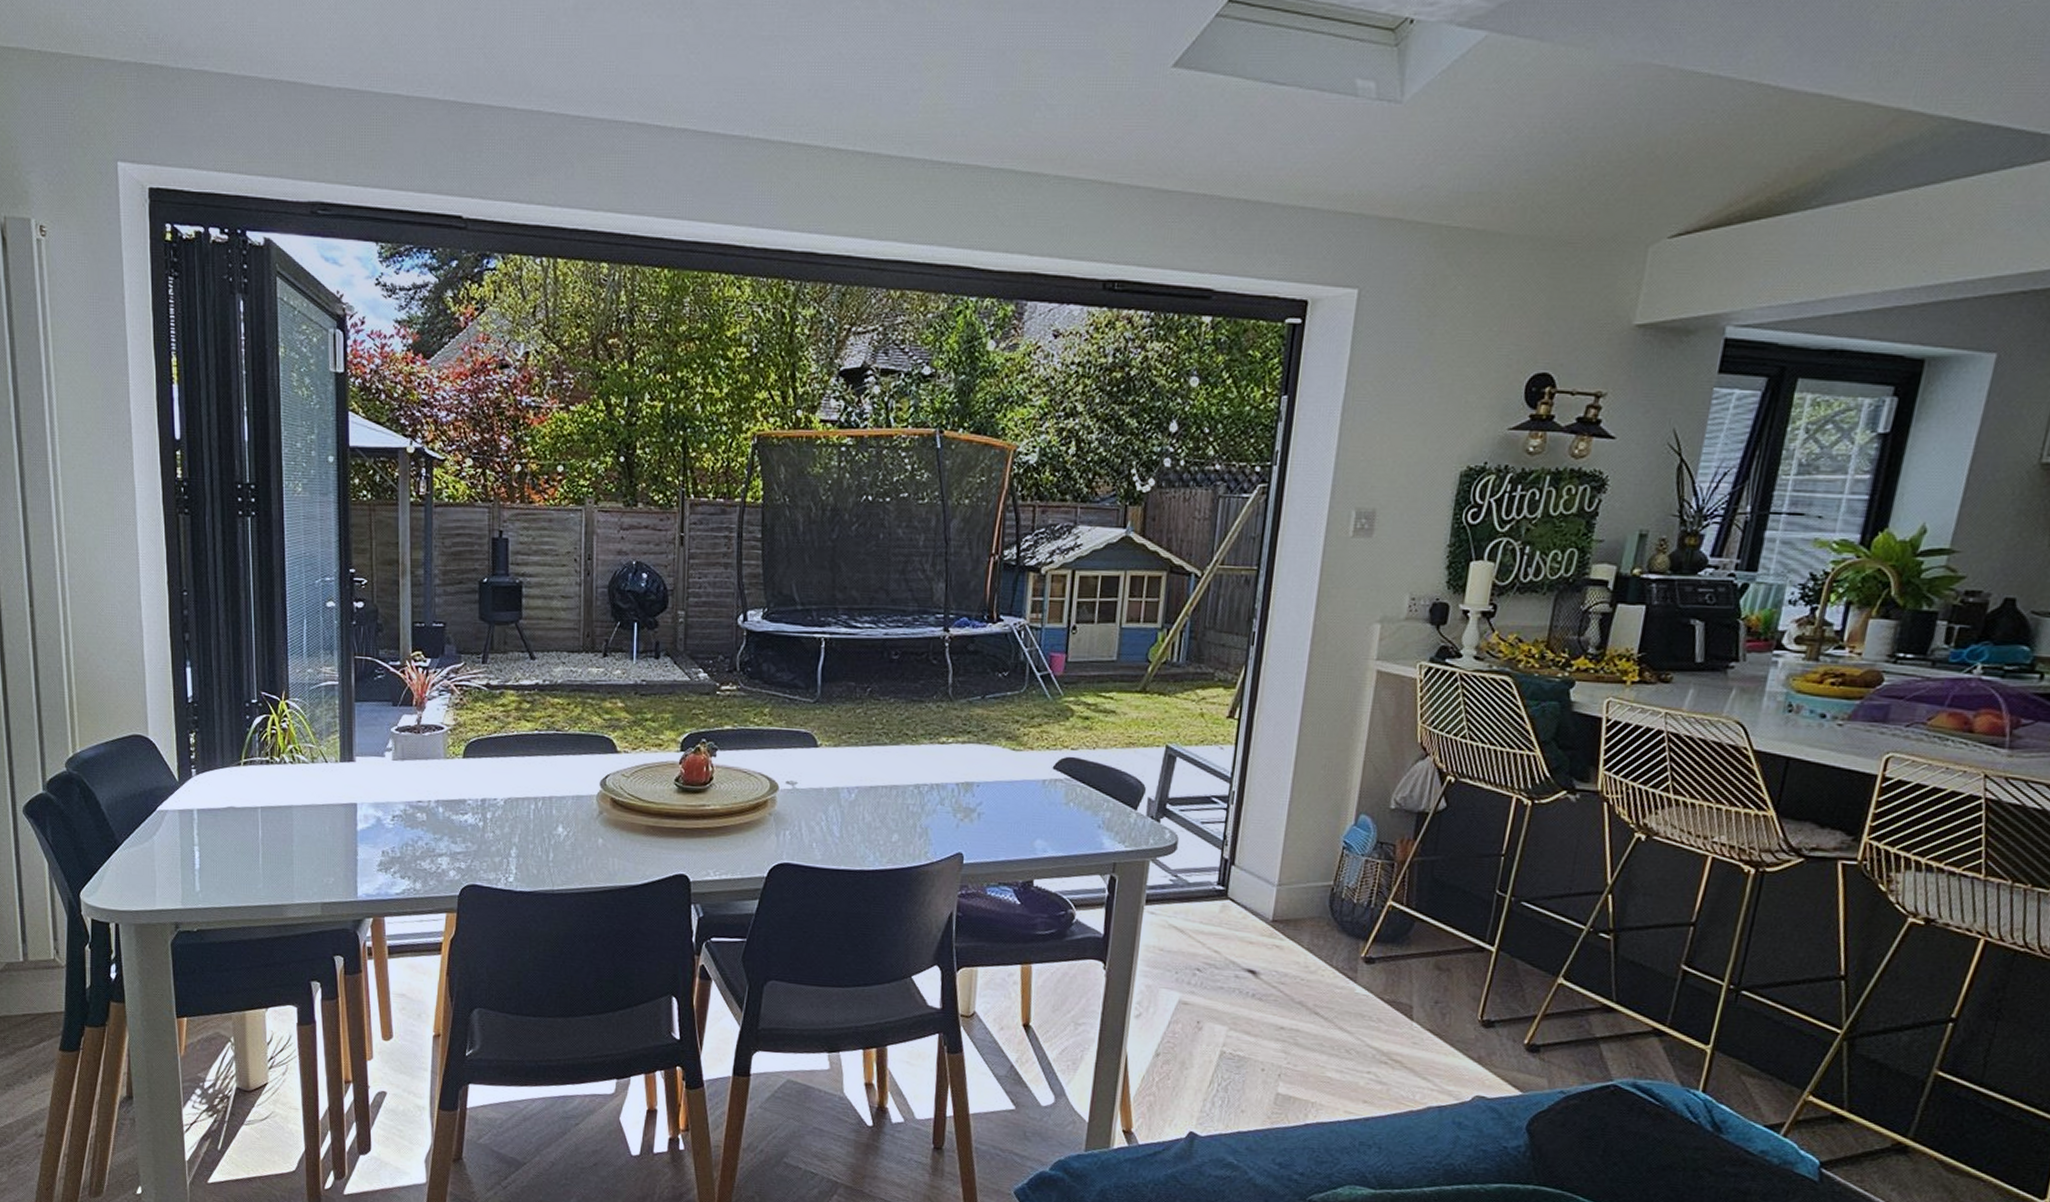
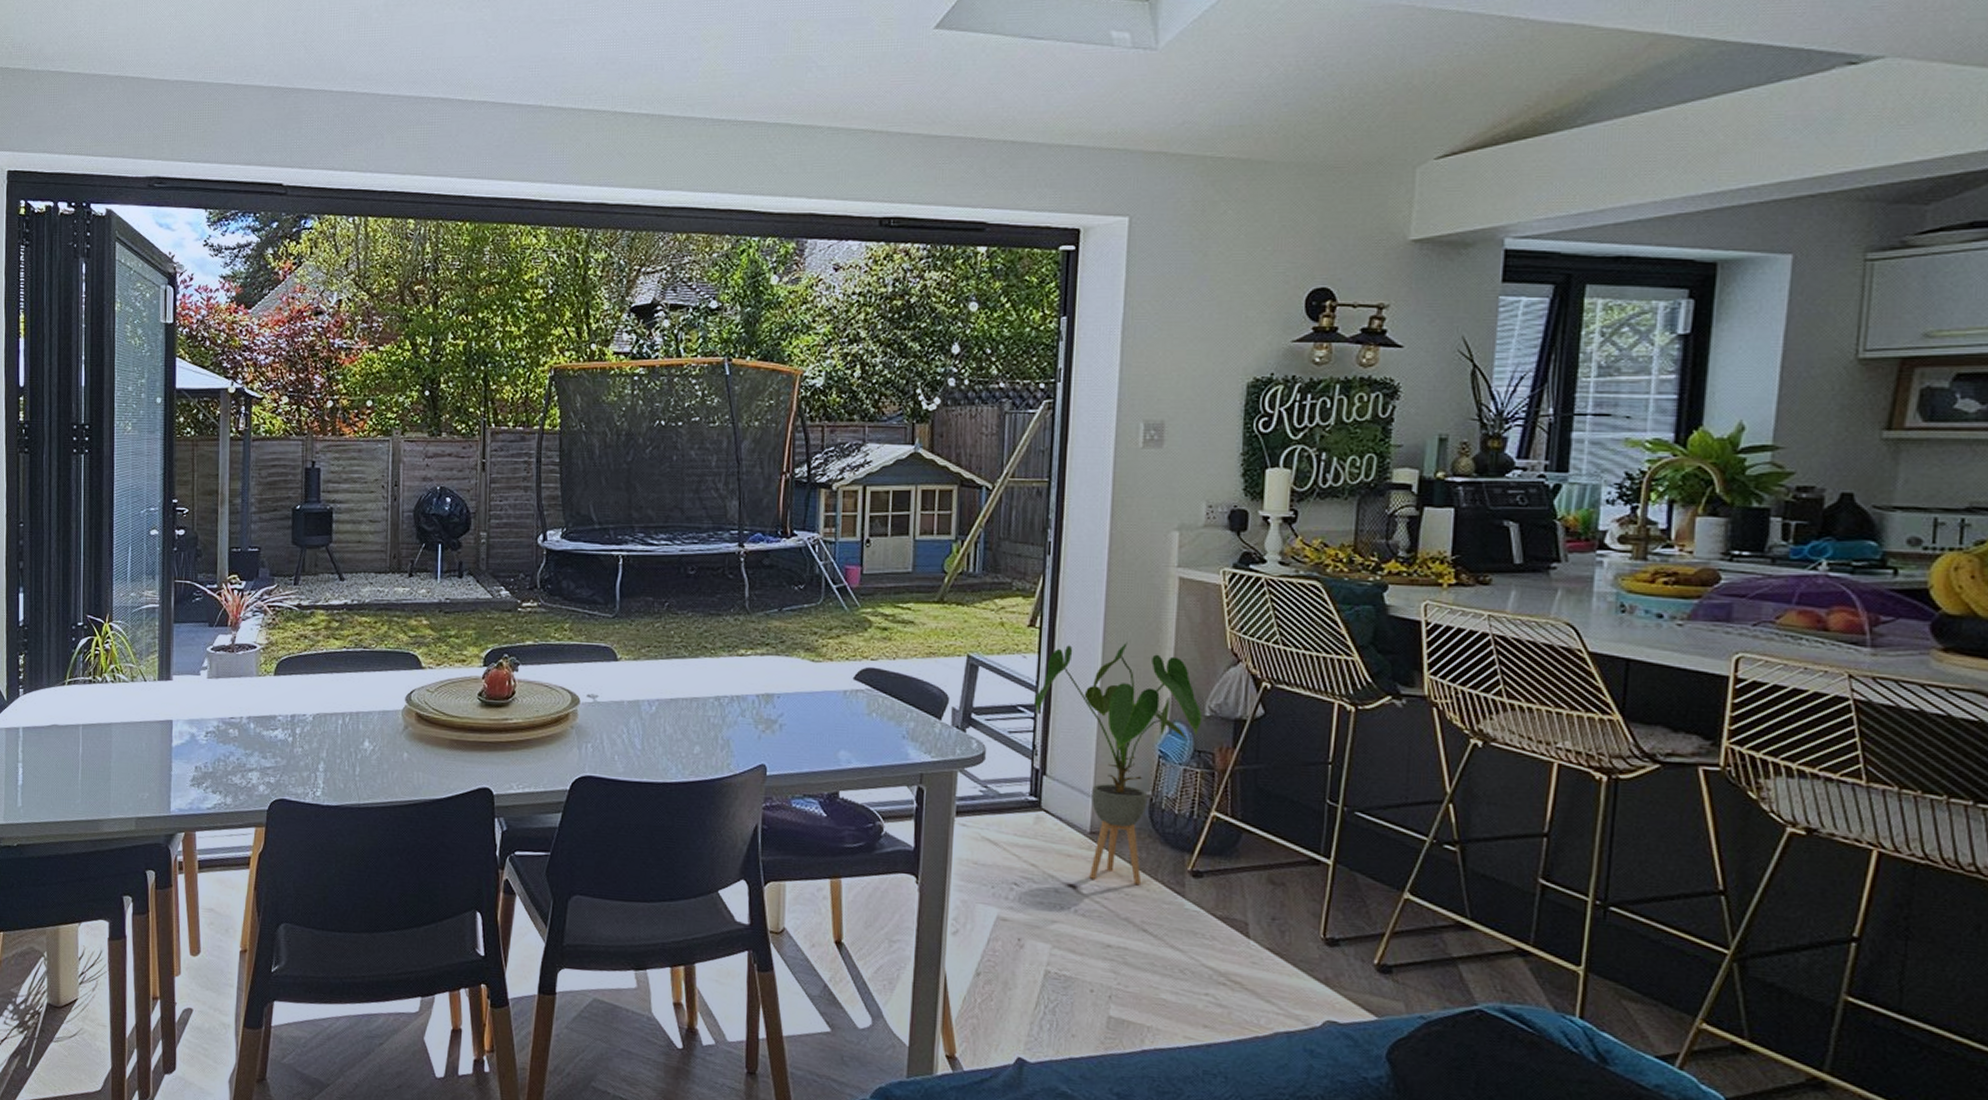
house plant: none [1228,734,1388,970] -> present [1035,642,1203,884]

